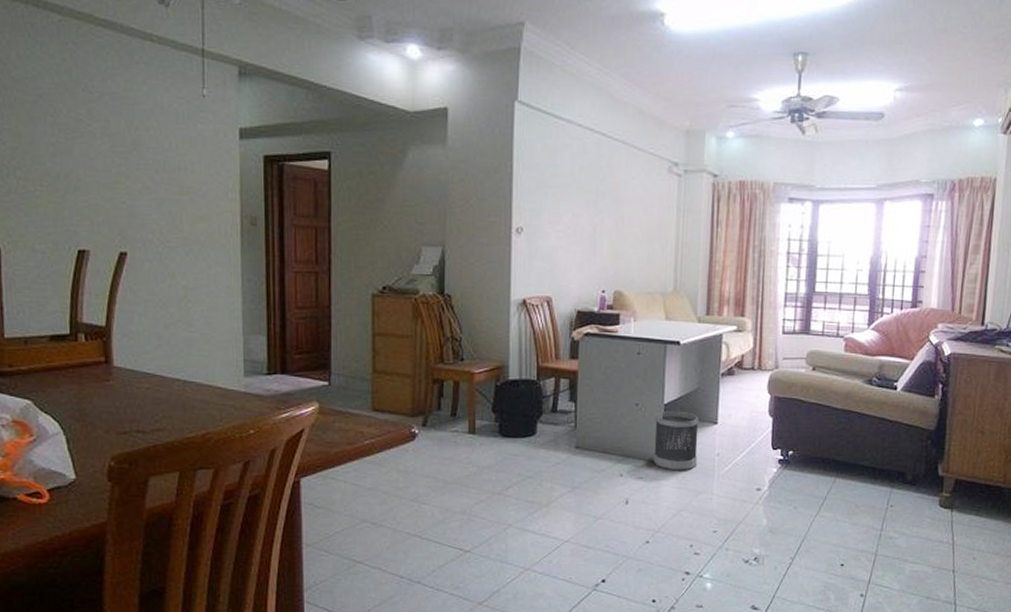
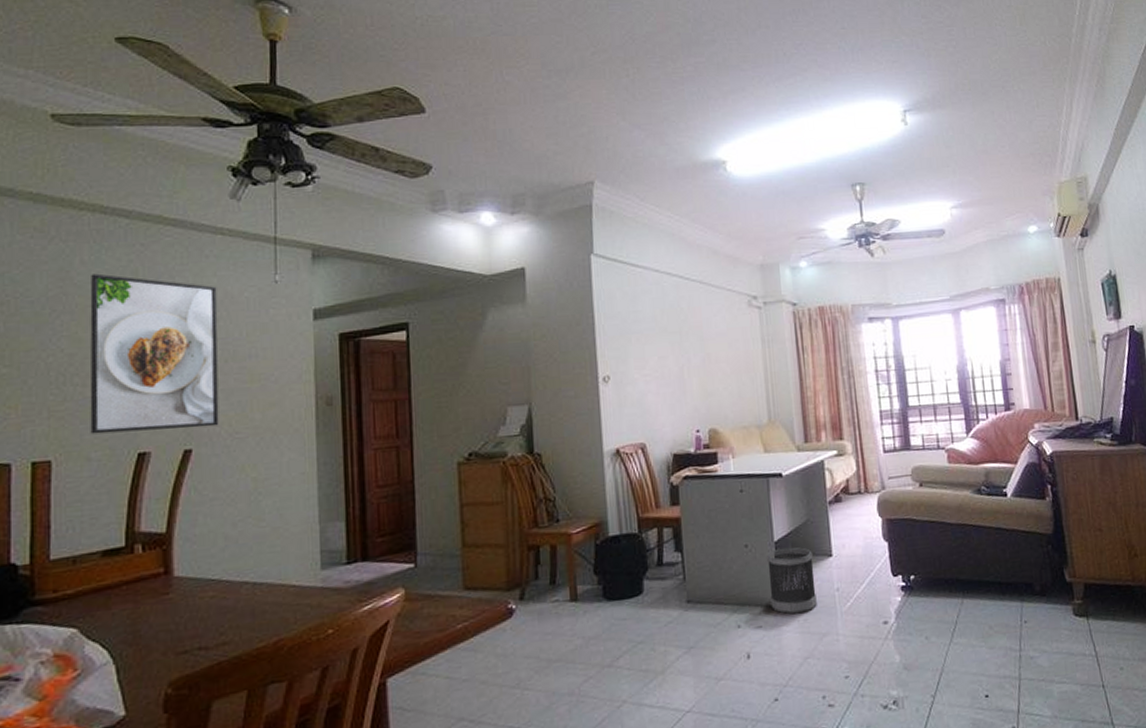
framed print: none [27,69,152,233] -> present [90,273,219,435]

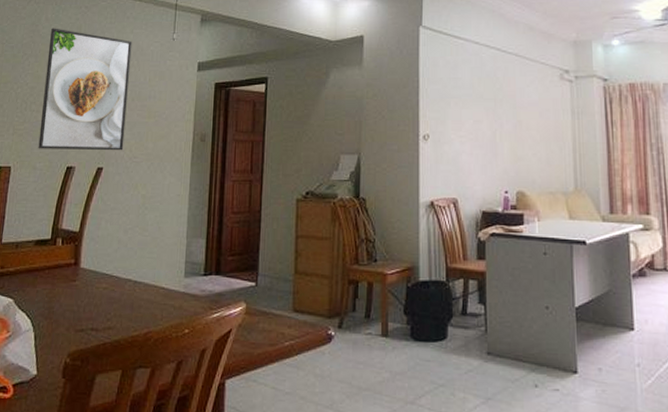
wastebasket: present [767,547,817,615] -> none [567,314,616,384]

